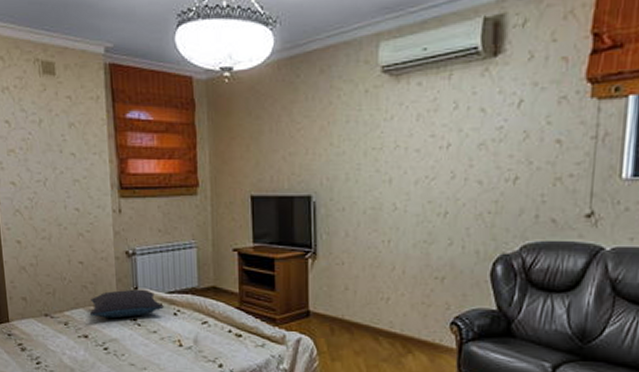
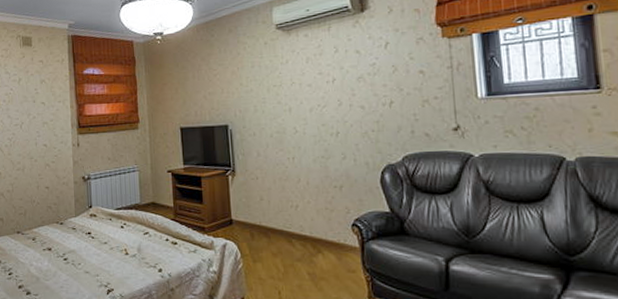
pillow: present [89,289,164,319] -> none [53,207,113,233]

